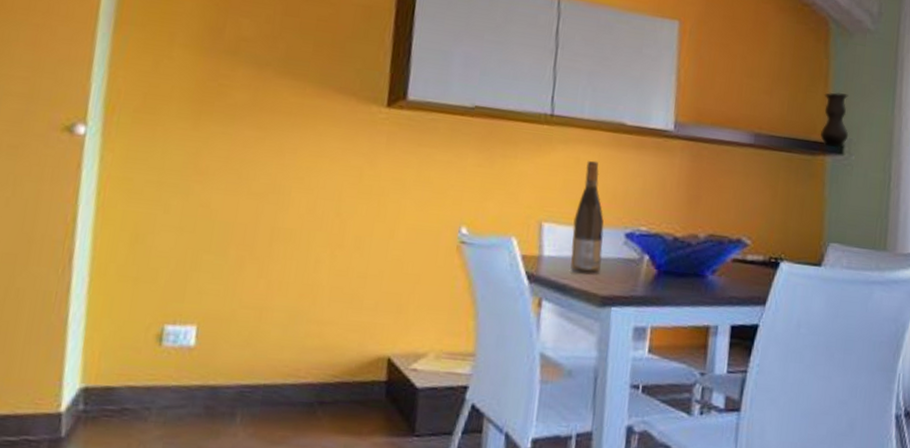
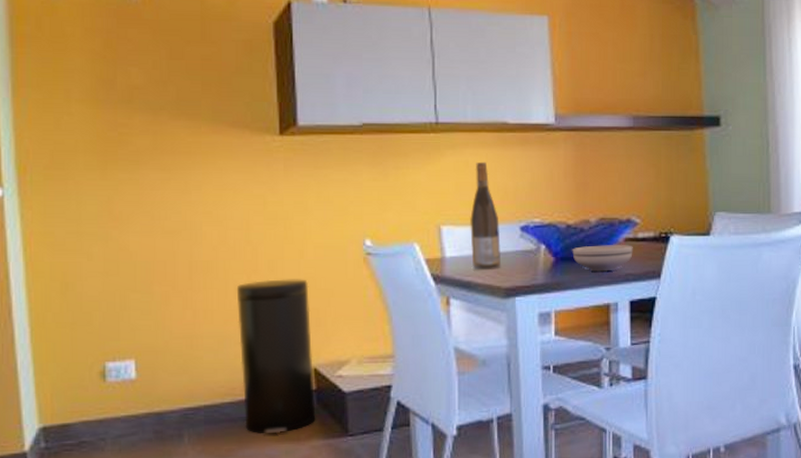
pedal bin: none [305,256,395,424] -> present [236,279,316,433]
bowl: none [676,262,741,291] -> present [572,244,633,272]
vase: present [820,92,849,148] -> none [696,67,724,121]

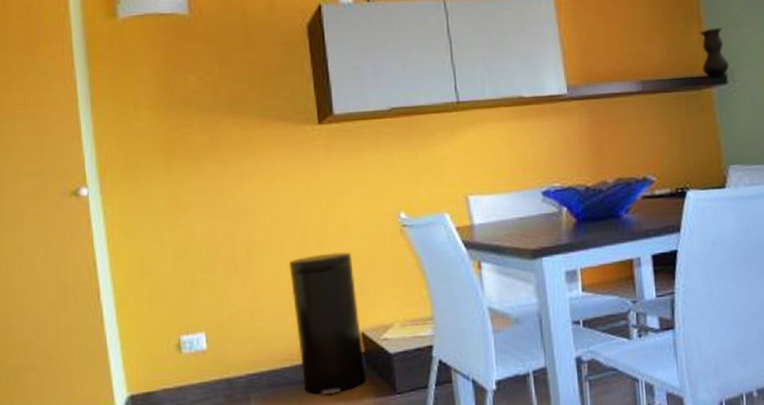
wine bottle: present [470,161,502,270] -> none [494,134,527,234]
bowl: present [572,244,633,272] -> none [593,202,652,229]
vase: none [696,67,724,121] -> present [699,28,730,80]

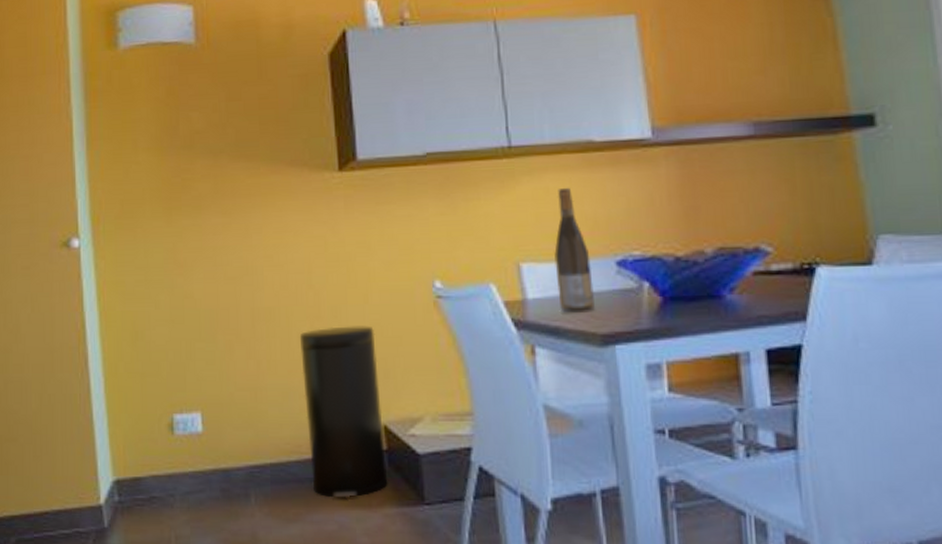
wine bottle: none [494,134,527,234] -> present [554,187,596,313]
vase: present [699,28,730,80] -> none [835,53,879,121]

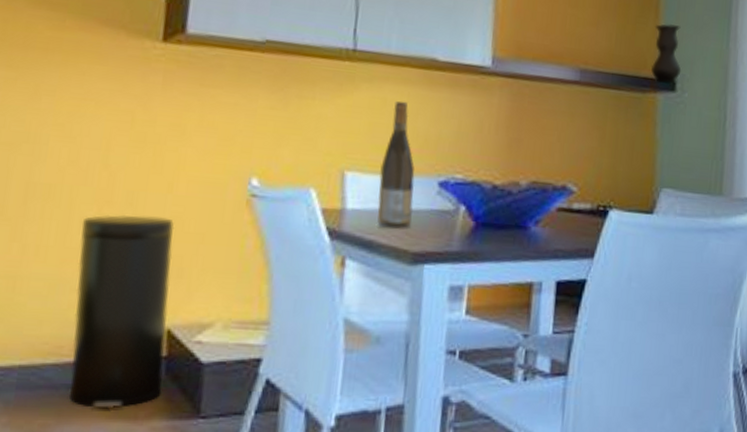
vase: none [835,53,879,121] -> present [651,24,682,85]

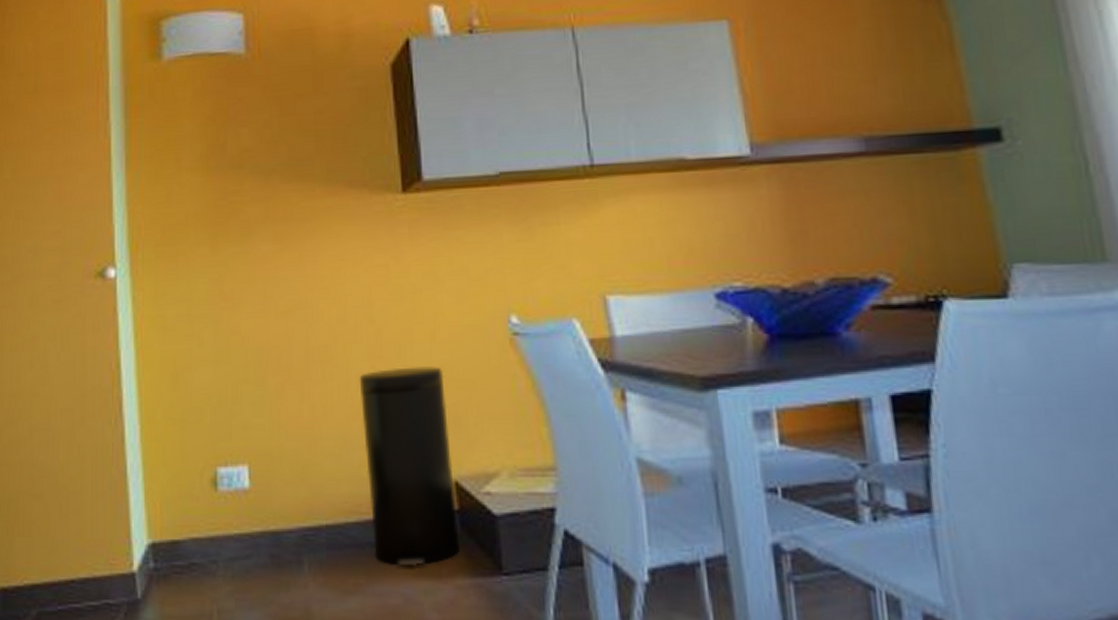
wine bottle: present [377,101,415,229] -> none [644,210,694,352]
vase: present [651,24,682,85] -> none [953,60,1005,136]

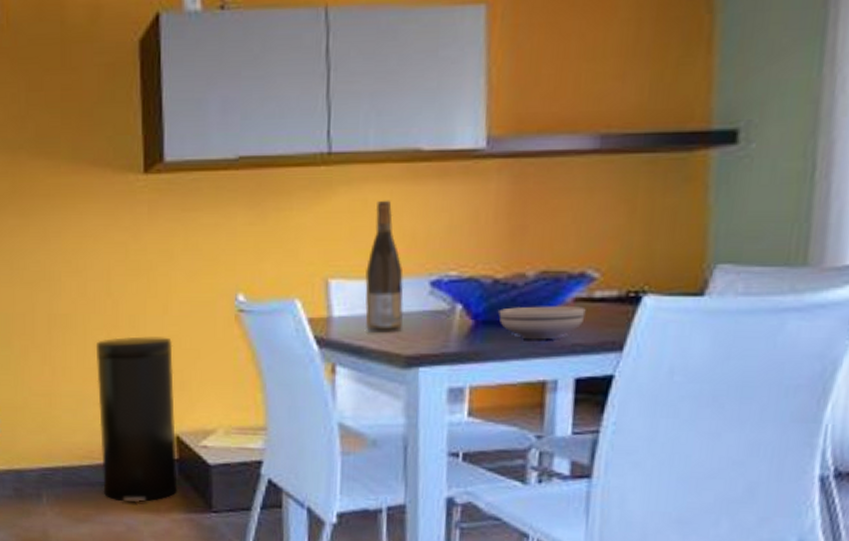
wine bottle: none [644,210,694,352] -> present [365,200,404,333]
bowl: none [793,313,887,353] -> present [498,305,586,340]

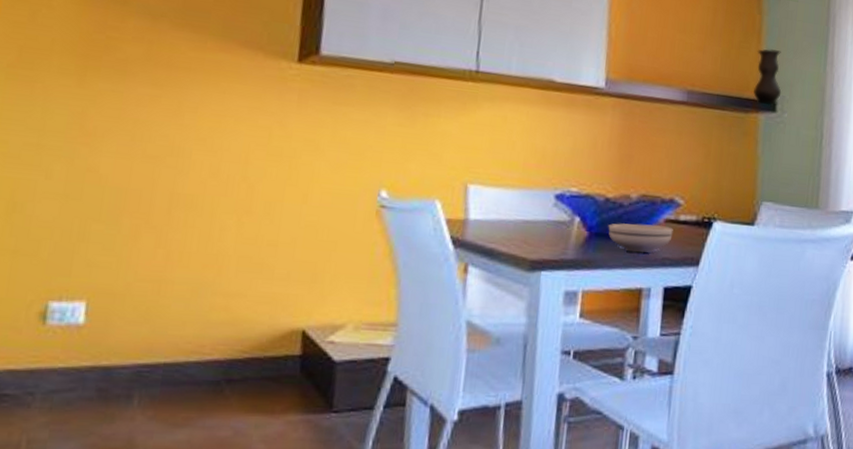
pedal bin: present [95,336,178,502] -> none [211,223,309,402]
wine bottle: present [365,200,404,333] -> none [497,119,533,239]
vase: none [701,58,746,137] -> present [753,49,782,106]

